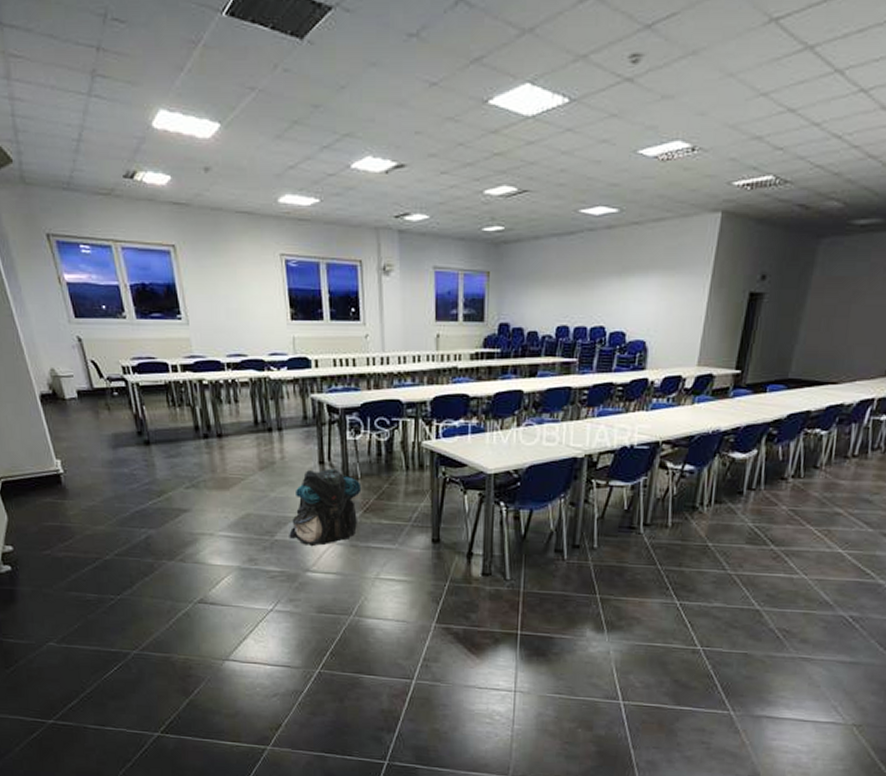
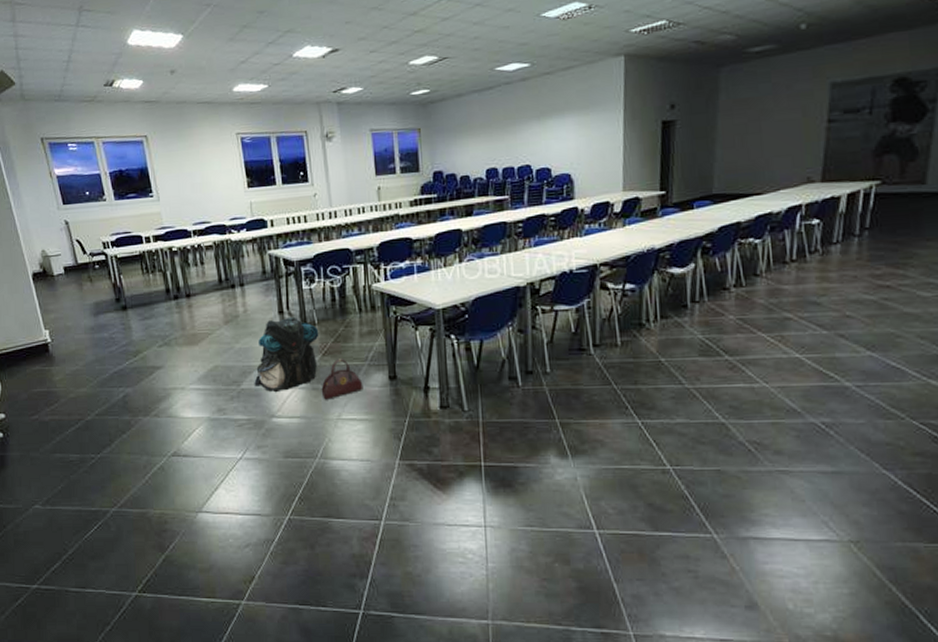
handbag: none [360,517,405,558] -> present [321,359,364,400]

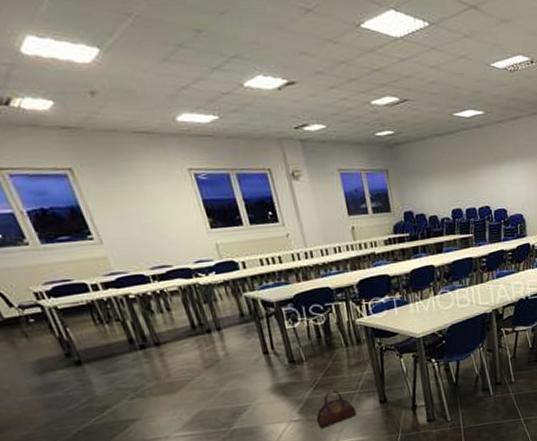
backpack: present [254,316,319,393] -> none [245,355,310,429]

